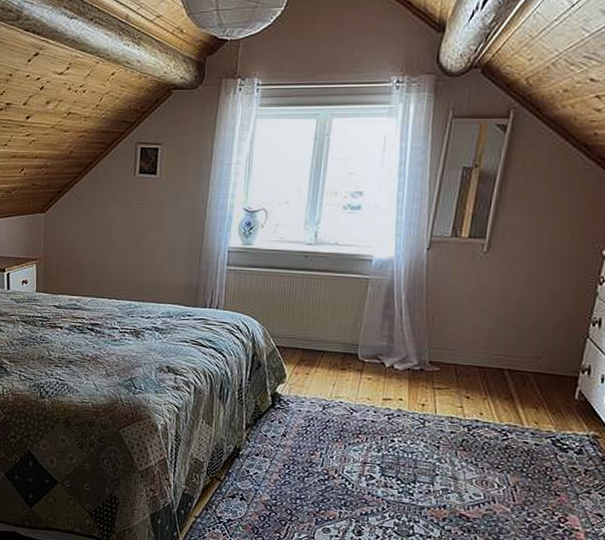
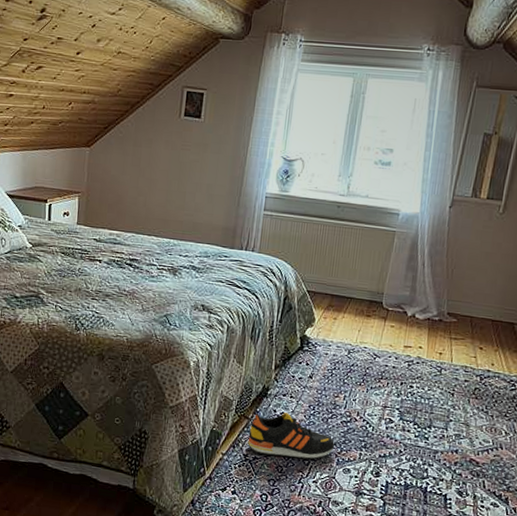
shoe: none [221,473,313,520] -> present [247,412,335,460]

